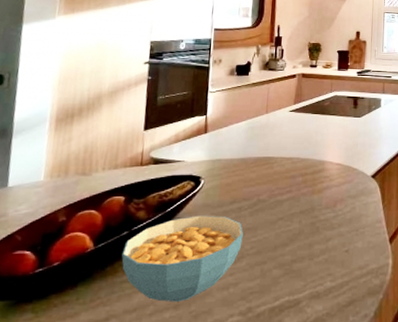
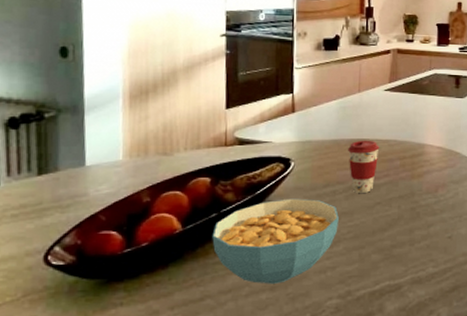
coffee cup: none [254,158,284,209] -> present [348,140,380,193]

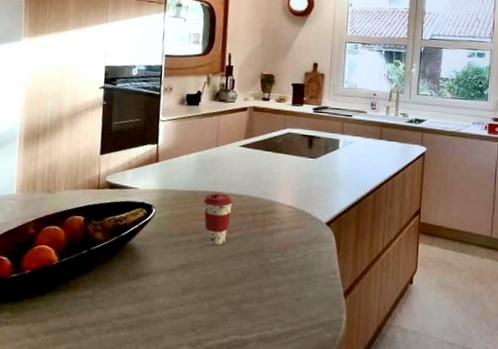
cereal bowl: present [212,198,339,284] -> none [82,243,193,324]

